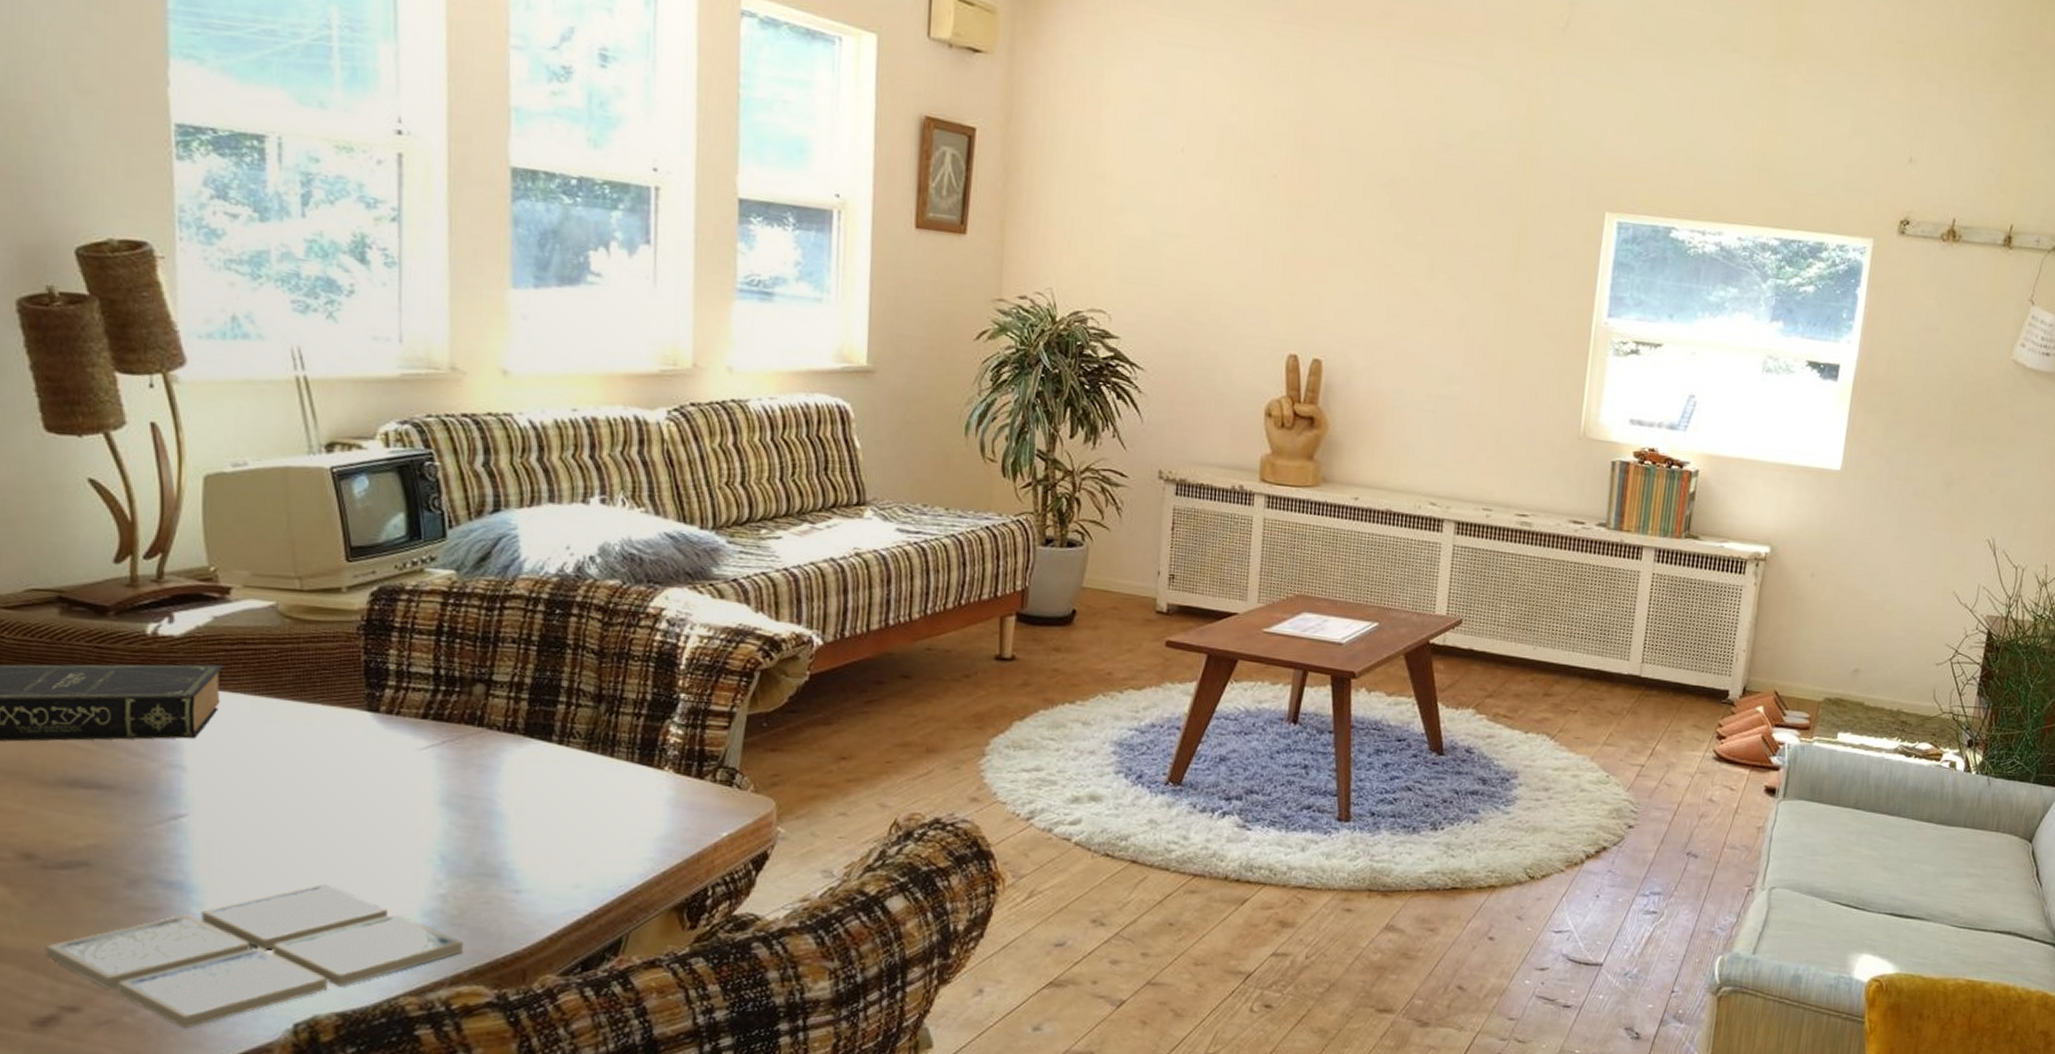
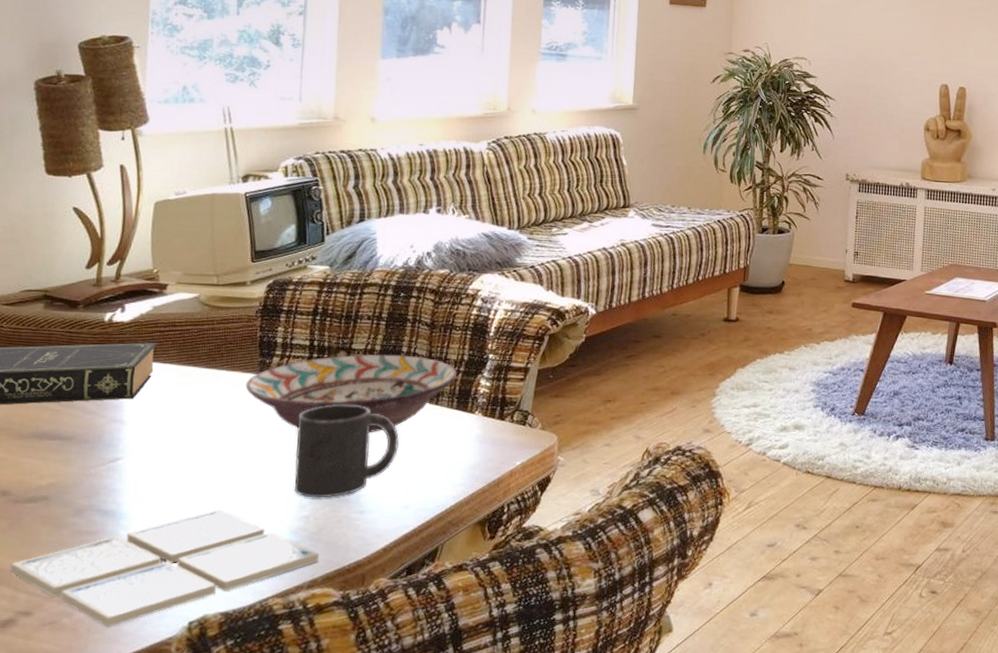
decorative bowl: none [349,688,638,791] -> present [245,354,457,433]
mug: none [423,752,564,873] -> present [294,403,400,498]

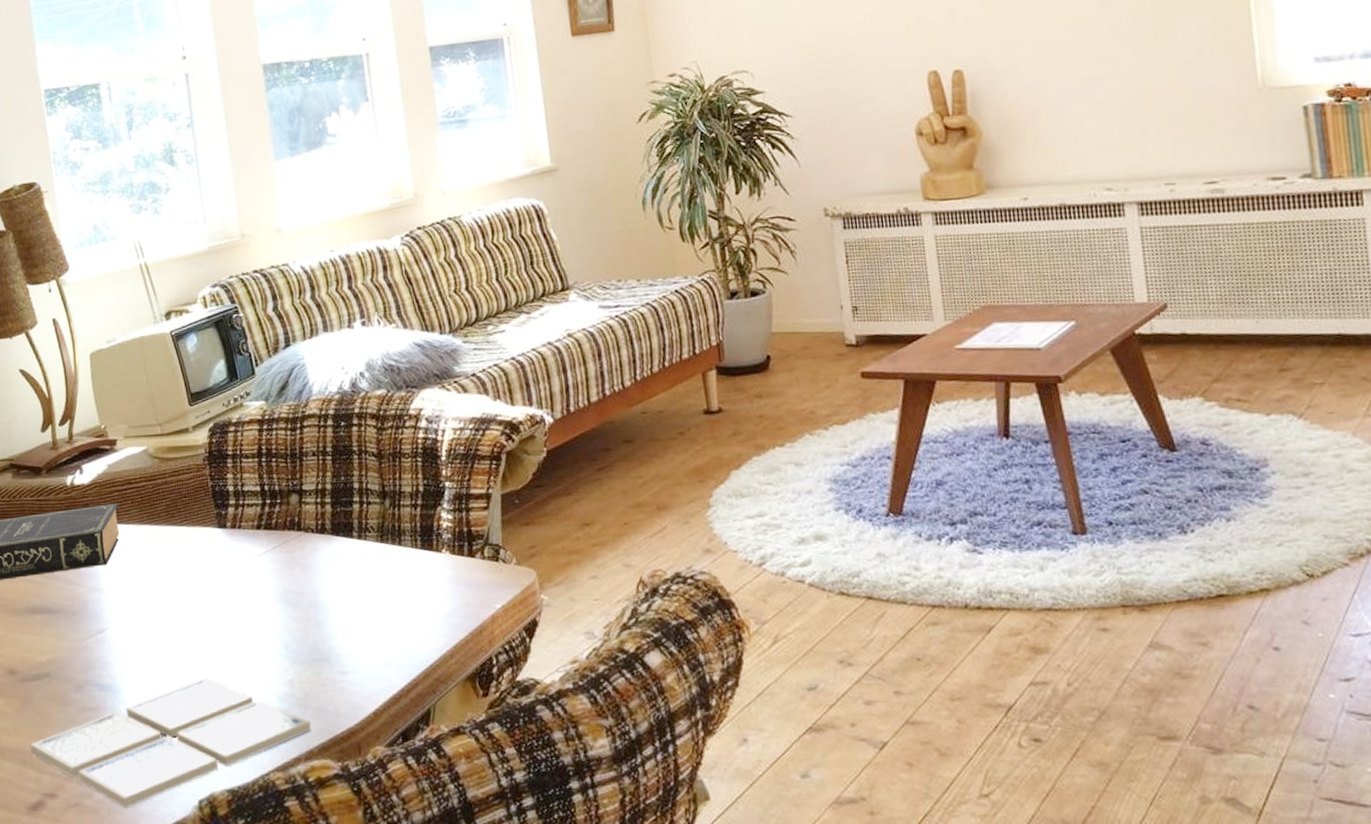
decorative bowl: present [245,354,457,433] -> none [207,492,415,584]
mug: present [294,403,400,498] -> none [263,552,370,660]

